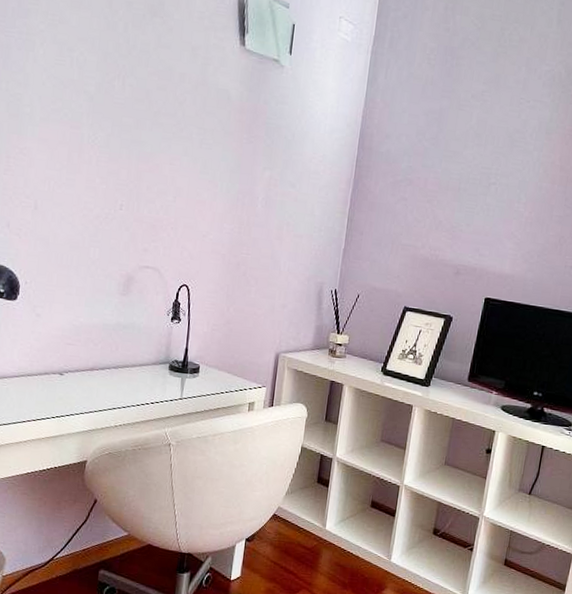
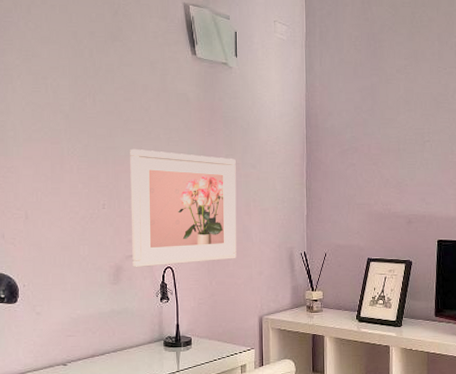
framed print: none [145,146,274,287] -> present [130,148,237,268]

